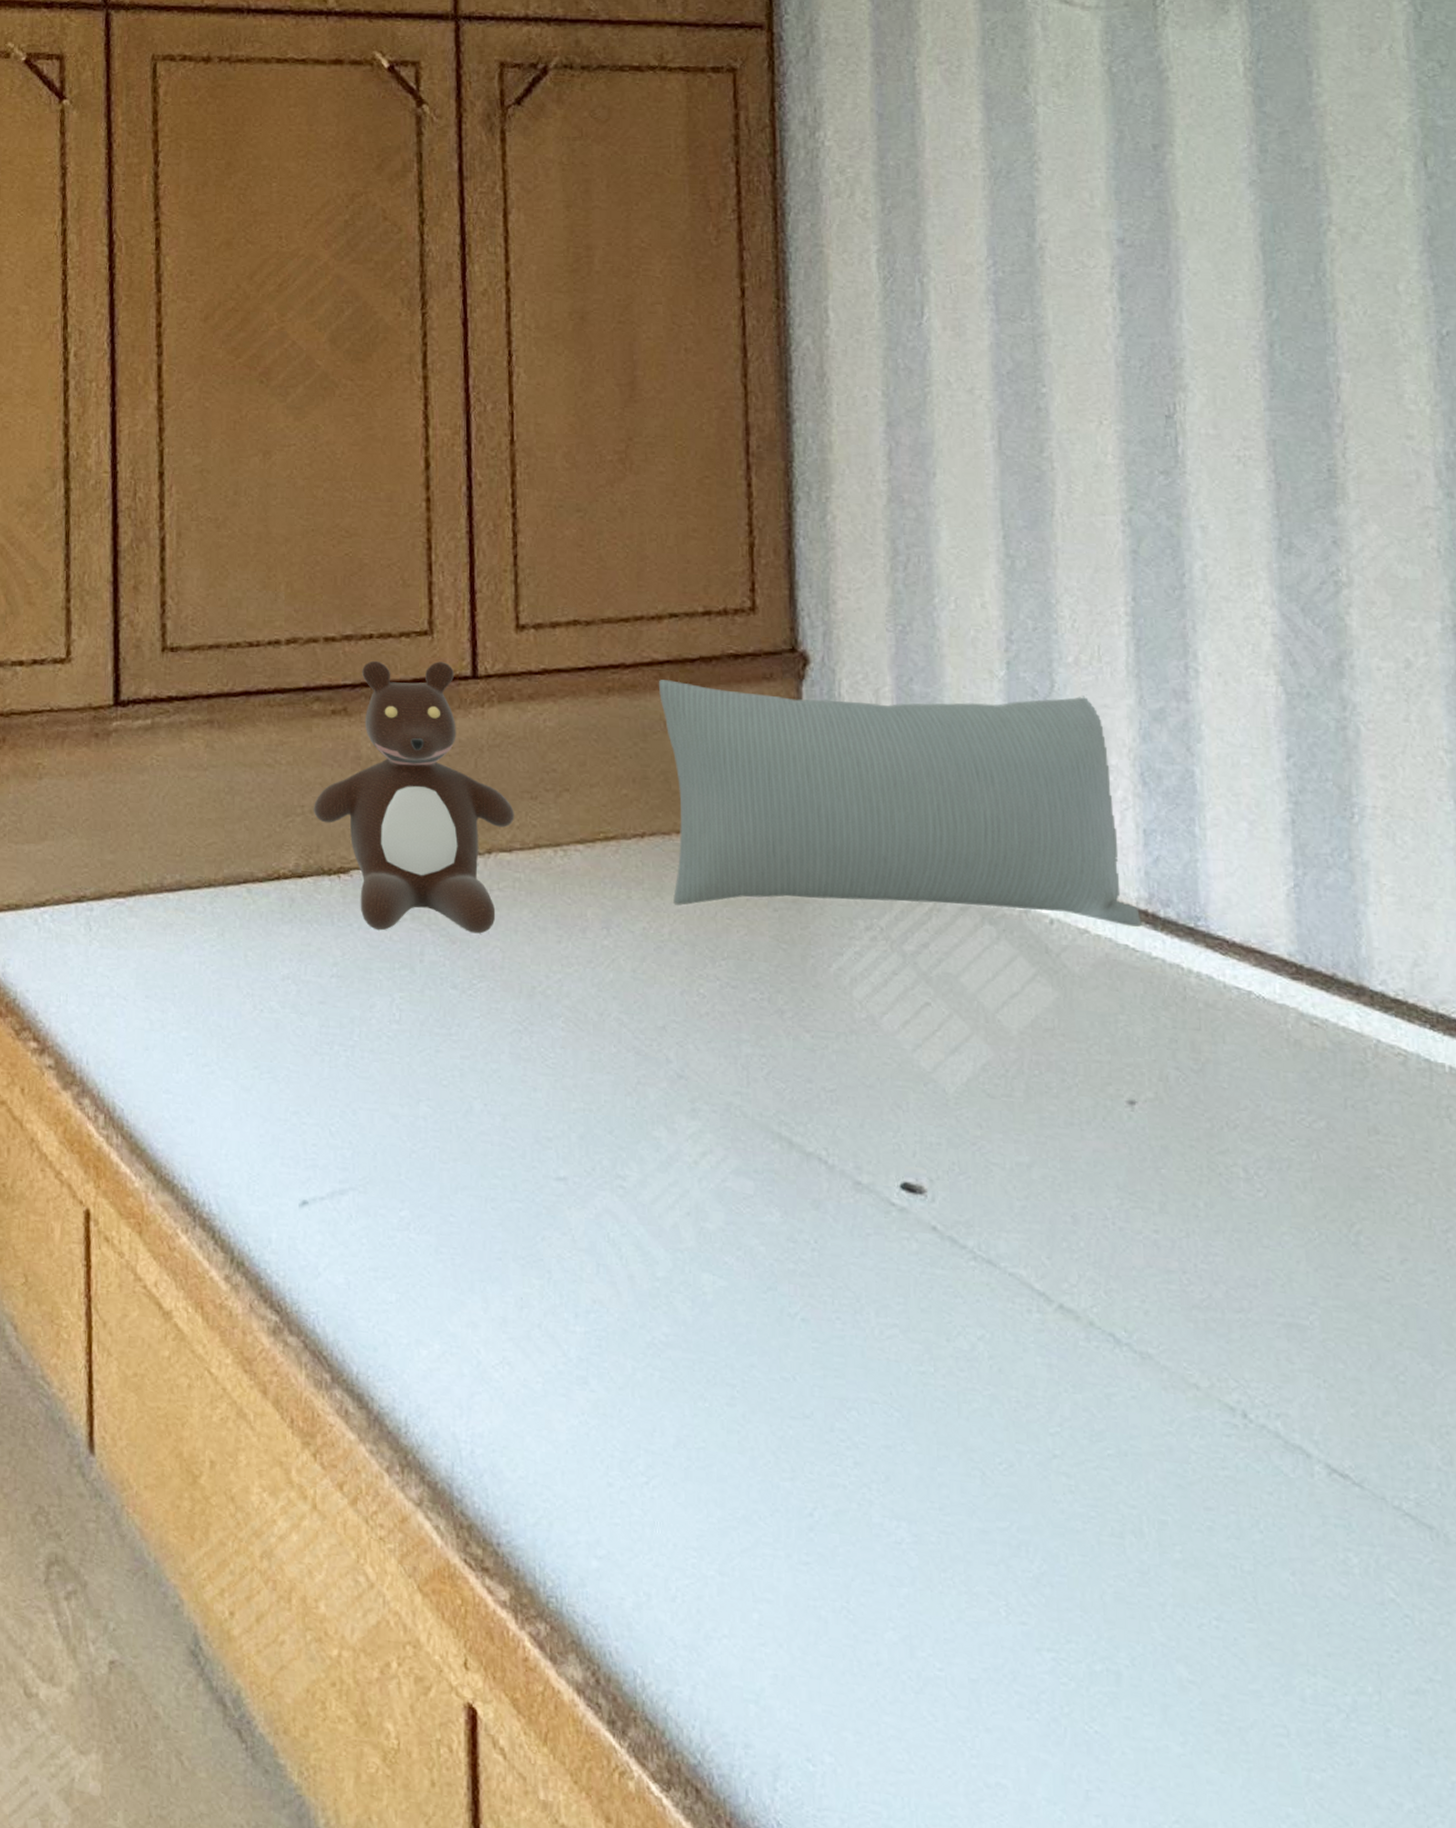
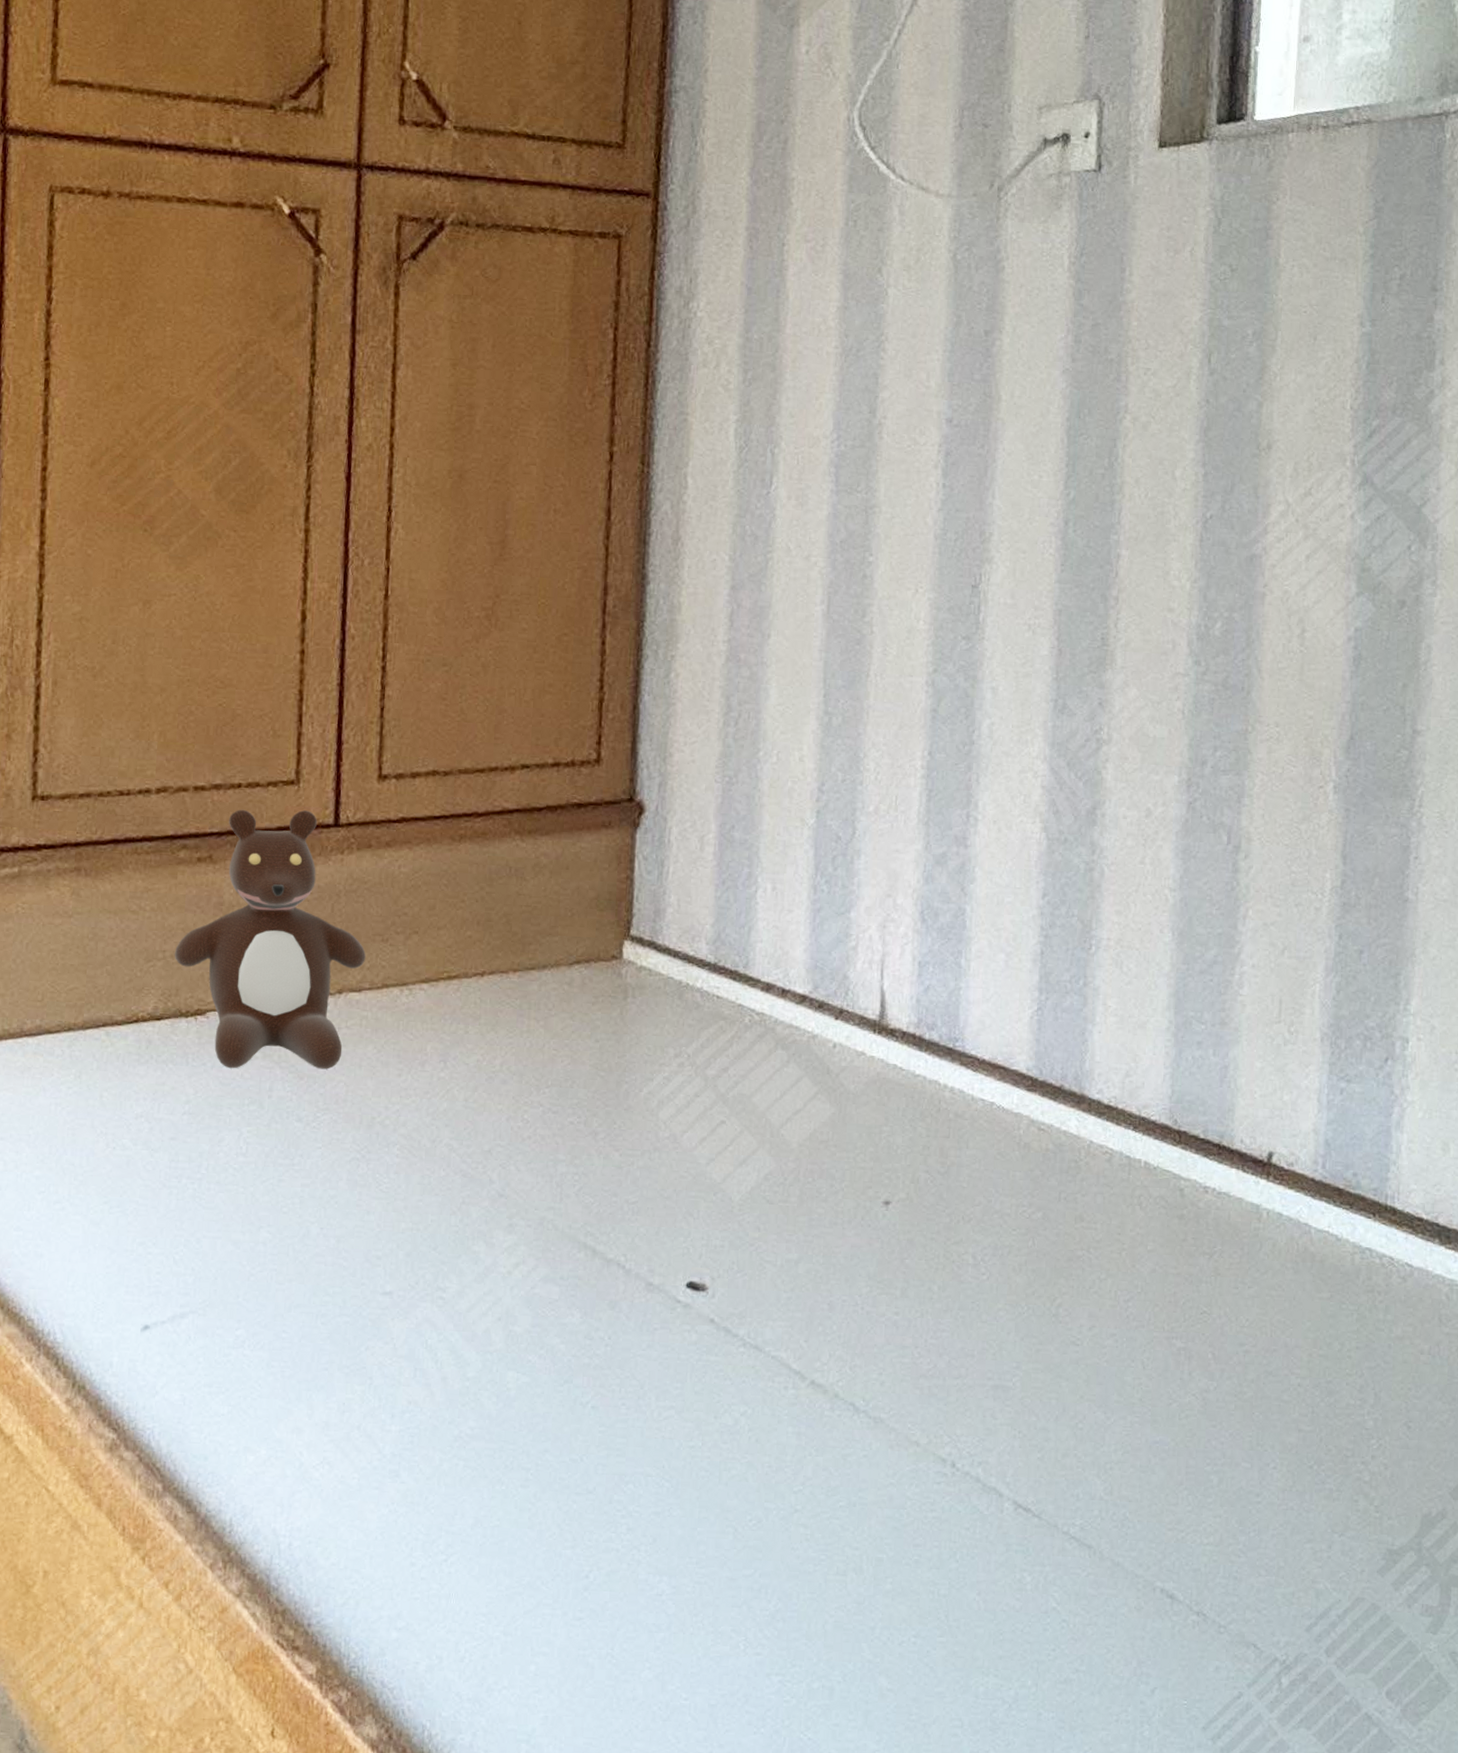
pillow: present [658,680,1142,928] -> none [506,827,910,1049]

